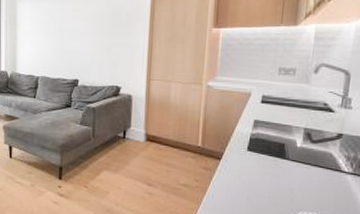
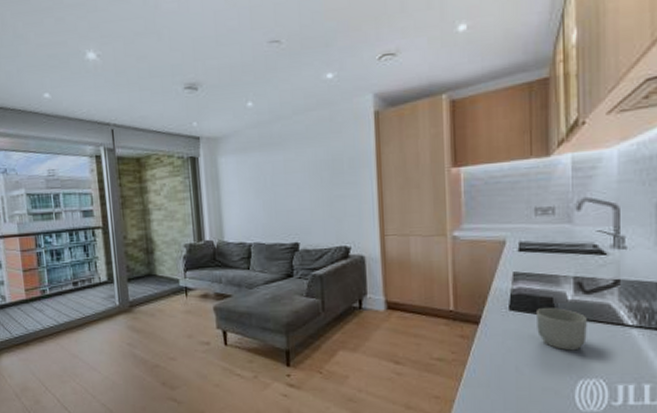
mug: none [268,151,311,189] -> present [537,308,587,351]

